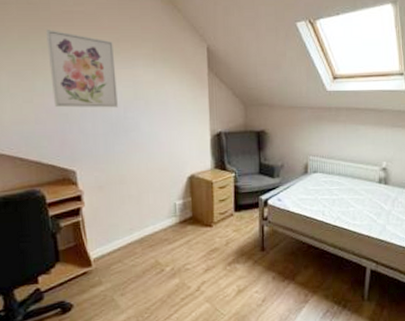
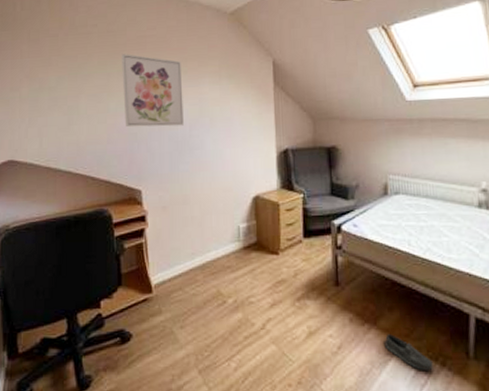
shoe: none [300,287,337,313] -> present [384,334,433,371]

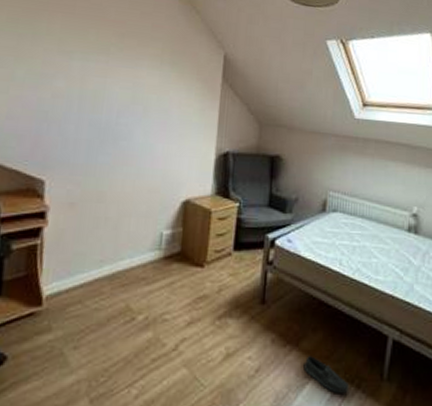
wall art: present [121,54,184,127] -> none [33,14,117,111]

